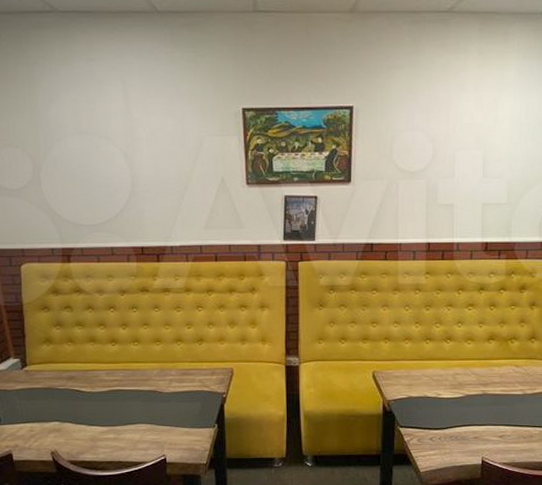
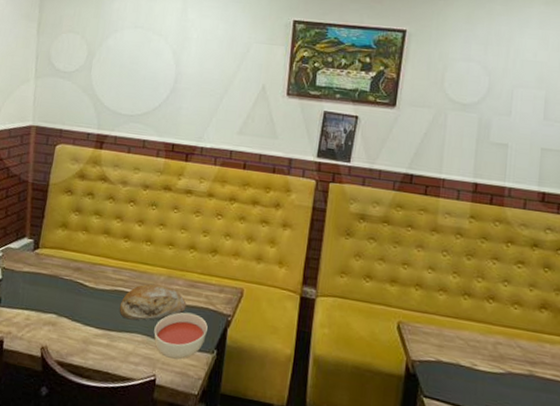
bread: none [119,378,183,413] -> present [119,283,187,321]
bowl: none [156,397,206,438] -> present [154,312,208,360]

